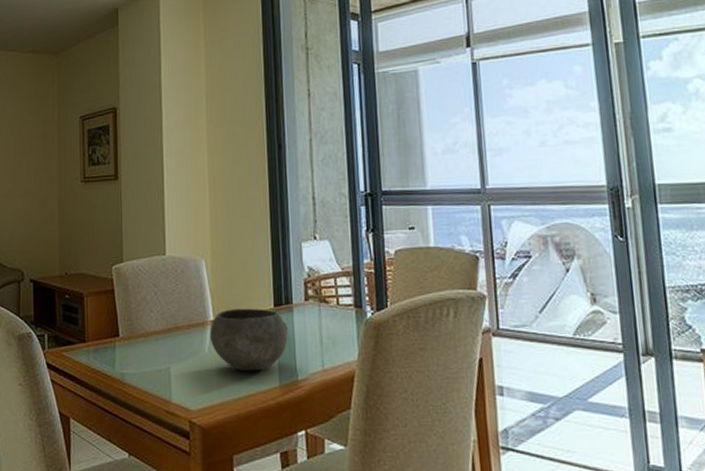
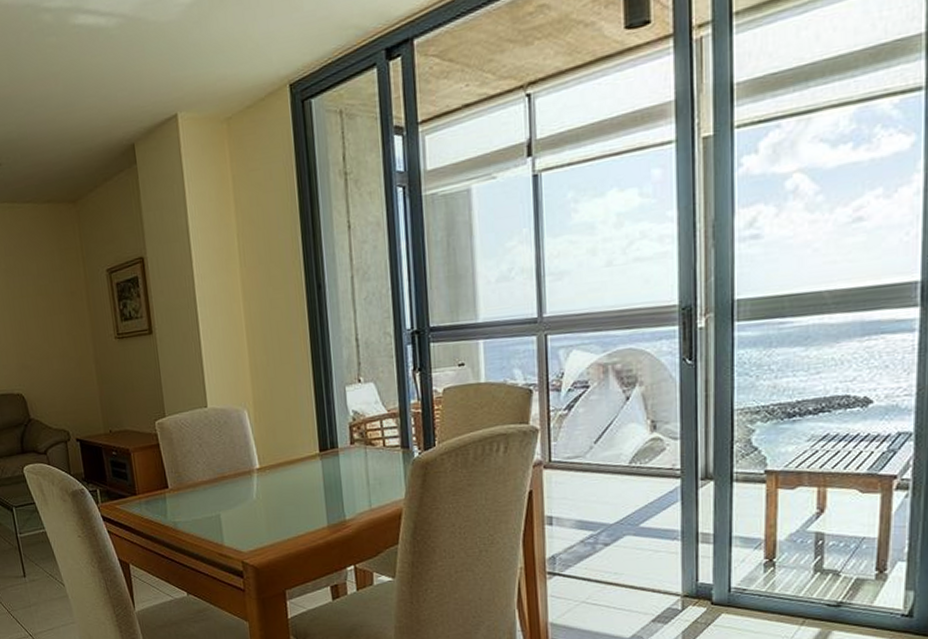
bowl: present [209,308,288,371] -> none [256,454,335,515]

